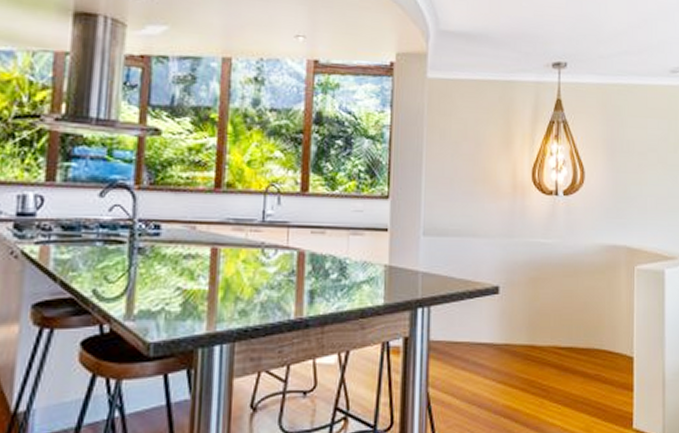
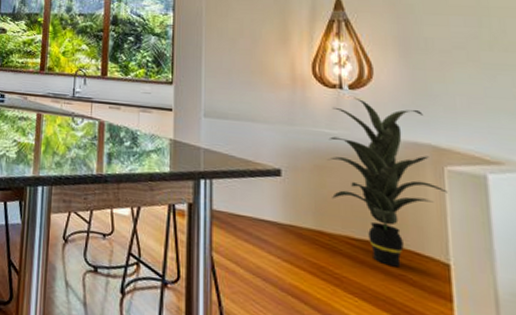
indoor plant: none [542,203,636,368] -> present [327,97,448,268]

